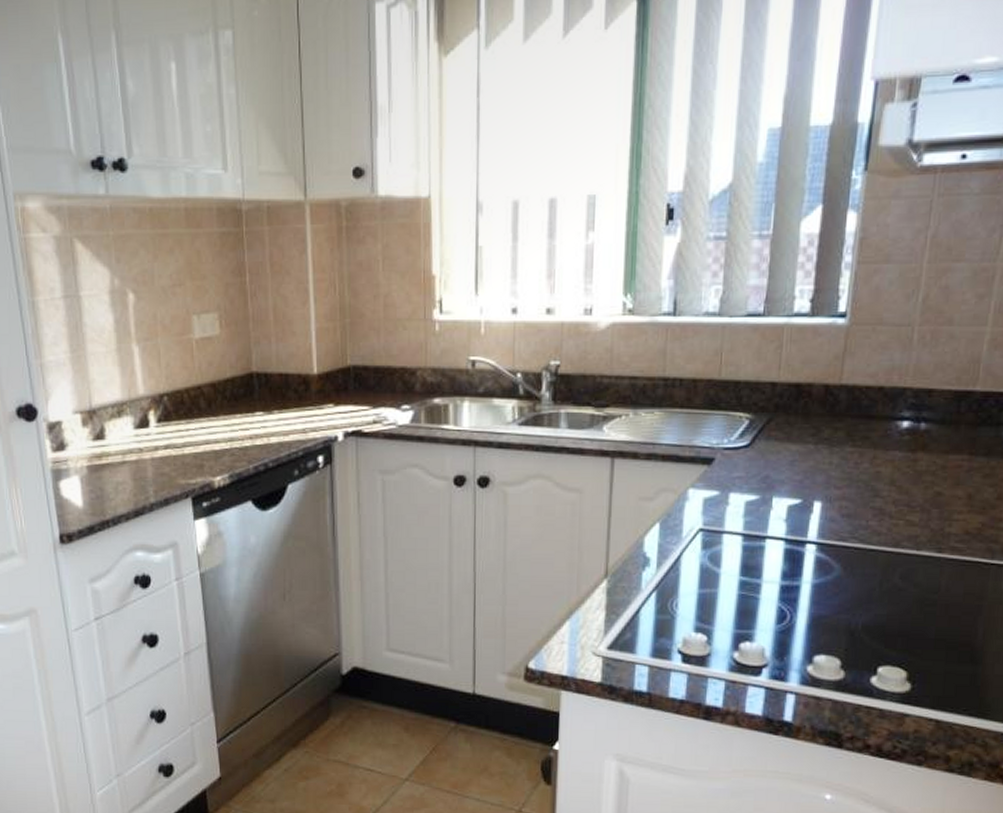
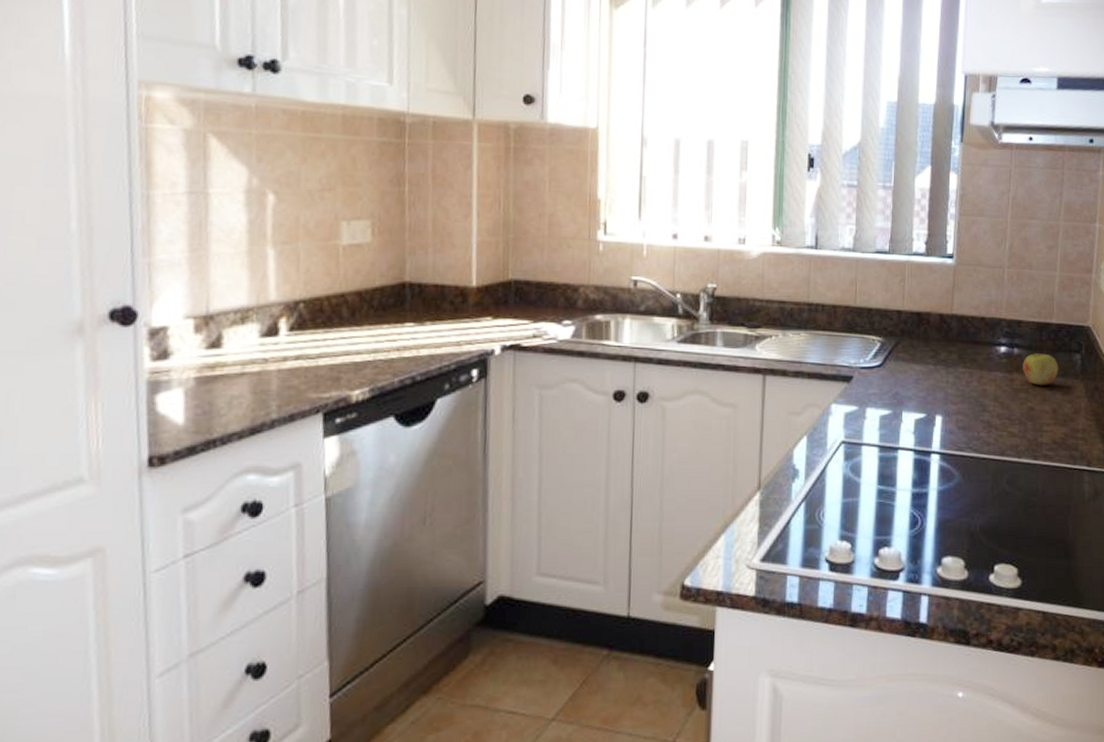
apple: none [931,428,981,466] -> present [1023,353,1059,385]

